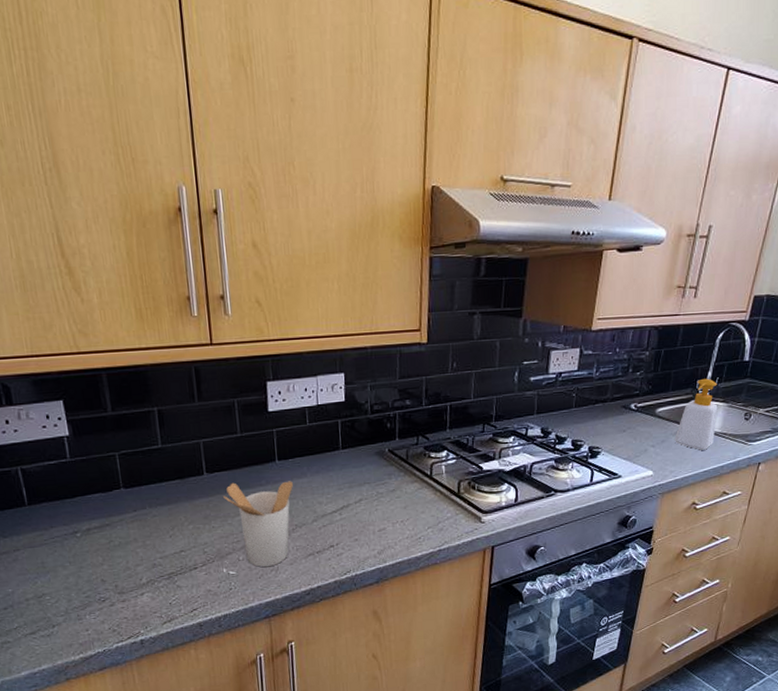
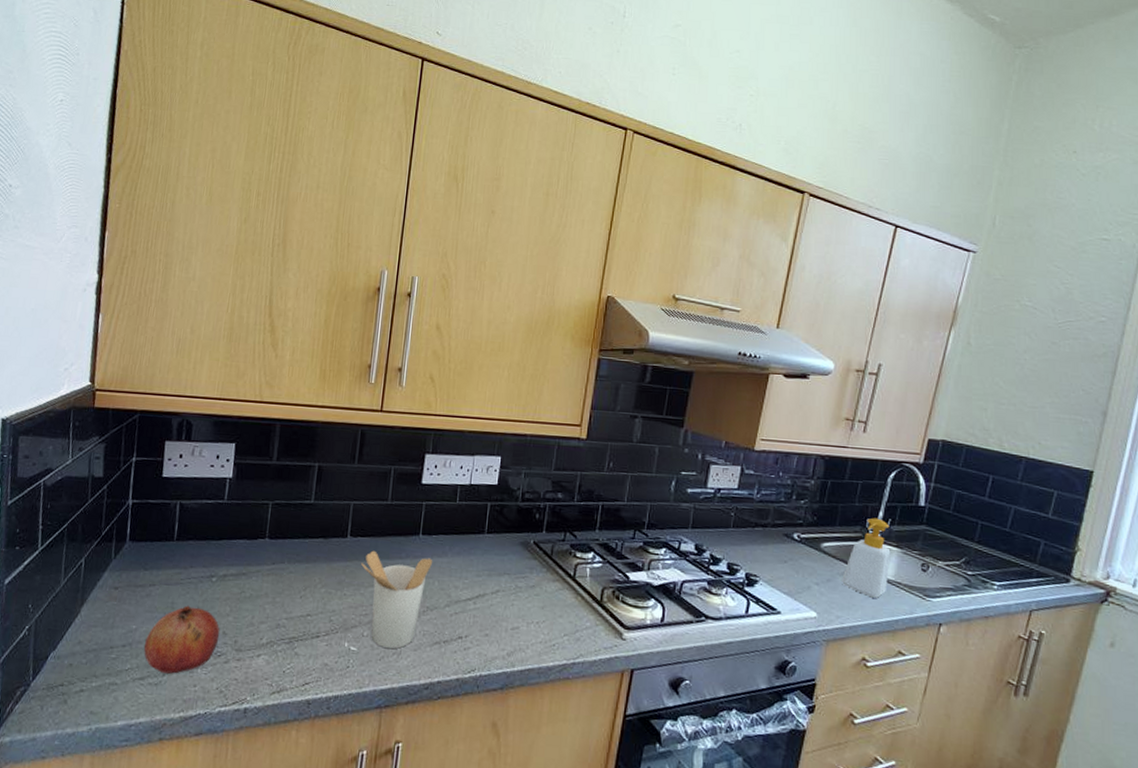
fruit: none [25,562,99,625] -> present [144,605,220,674]

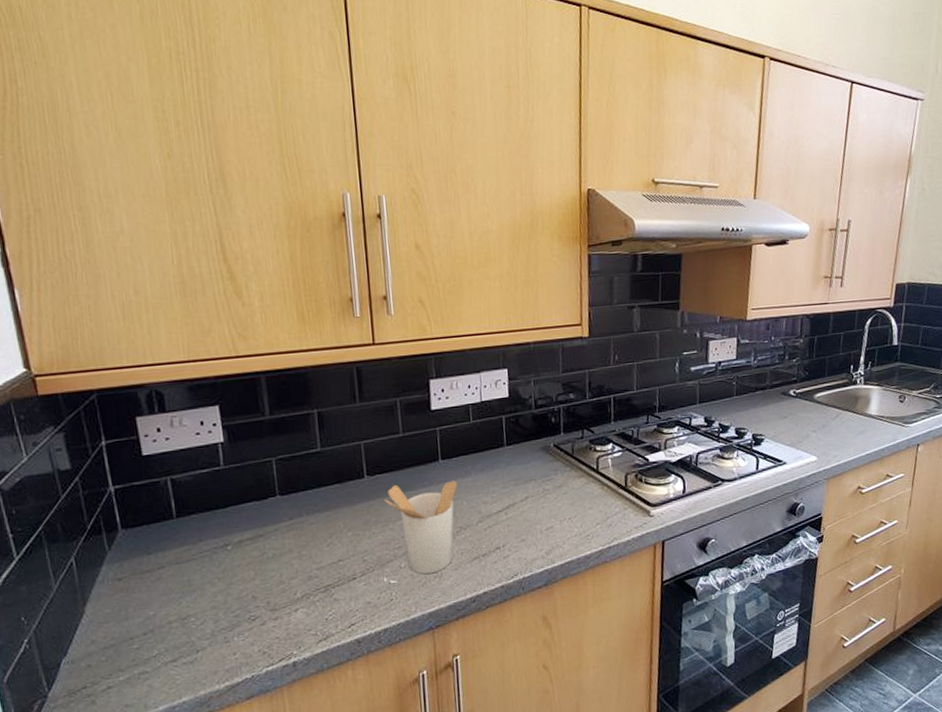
fruit: present [144,605,220,674] -> none [168,578,250,650]
soap bottle: present [842,517,891,598] -> none [835,363,874,434]

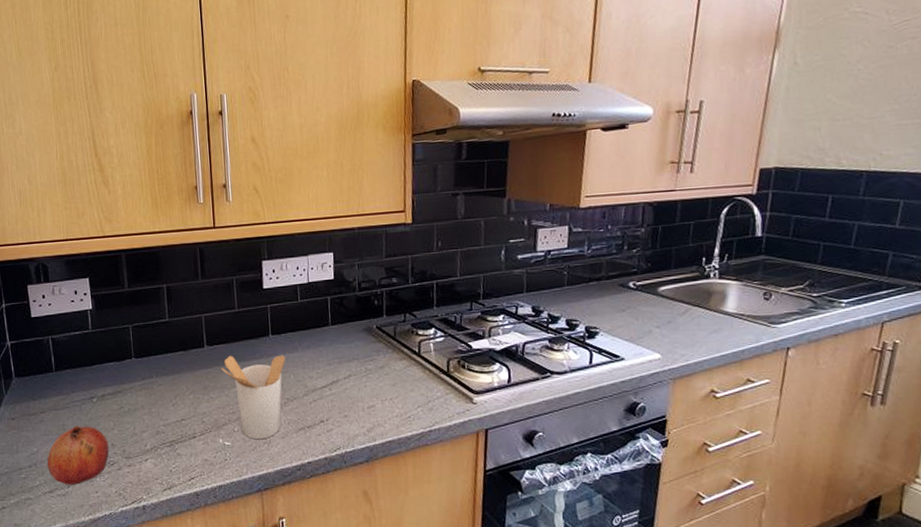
fruit: none [168,578,250,650] -> present [47,425,109,485]

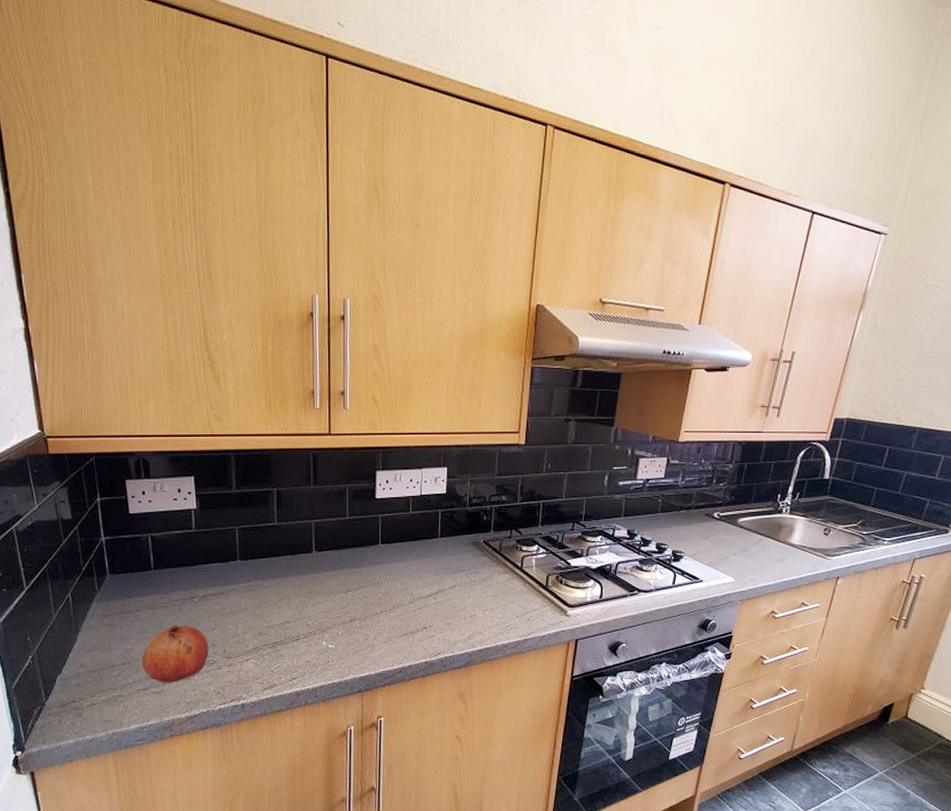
utensil holder: present [221,355,285,440] -> none [329,561,393,644]

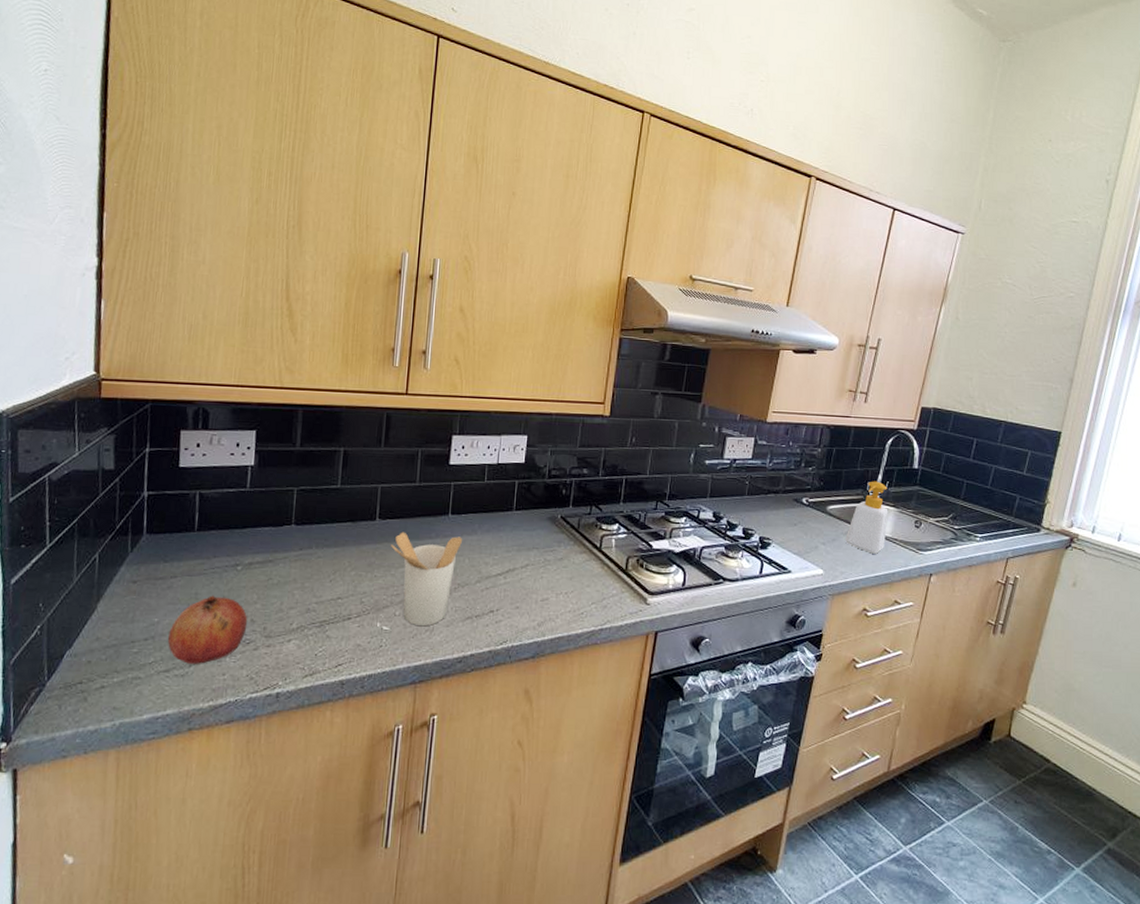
utensil holder: none [329,561,393,644] -> present [391,532,462,627]
soap bottle: none [755,493,798,561] -> present [845,481,888,554]

